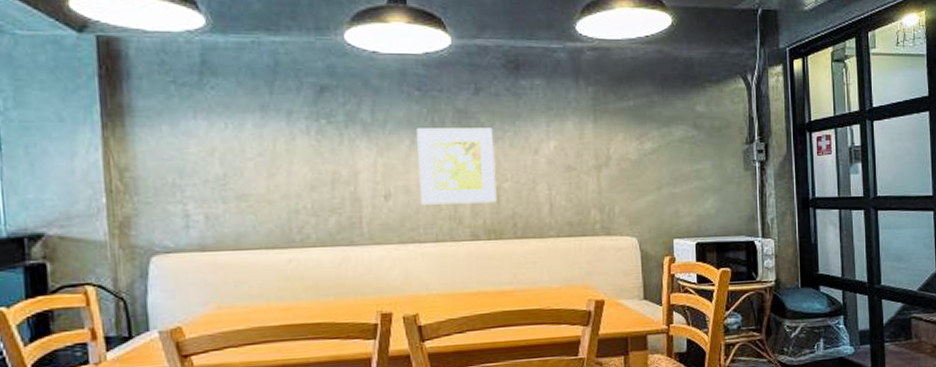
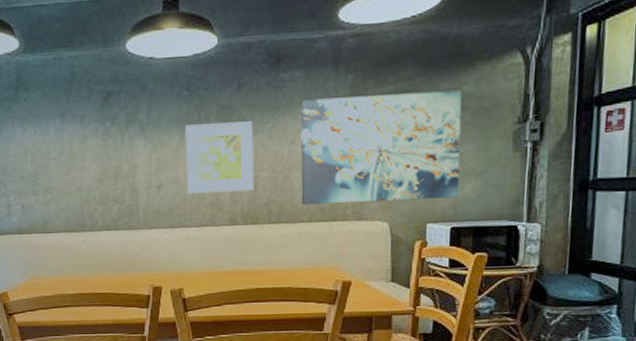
wall art: none [543,109,701,220] -> present [301,90,462,206]

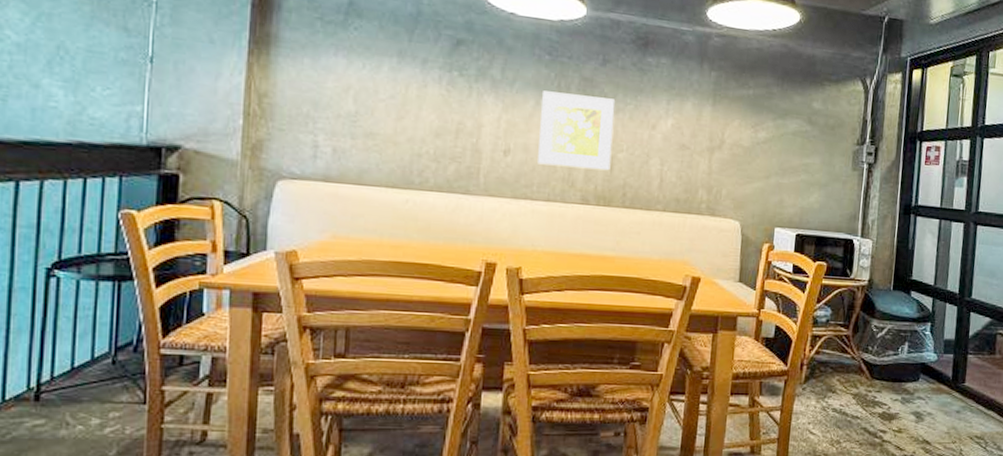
wall art: present [301,90,462,206] -> none [657,87,812,206]

